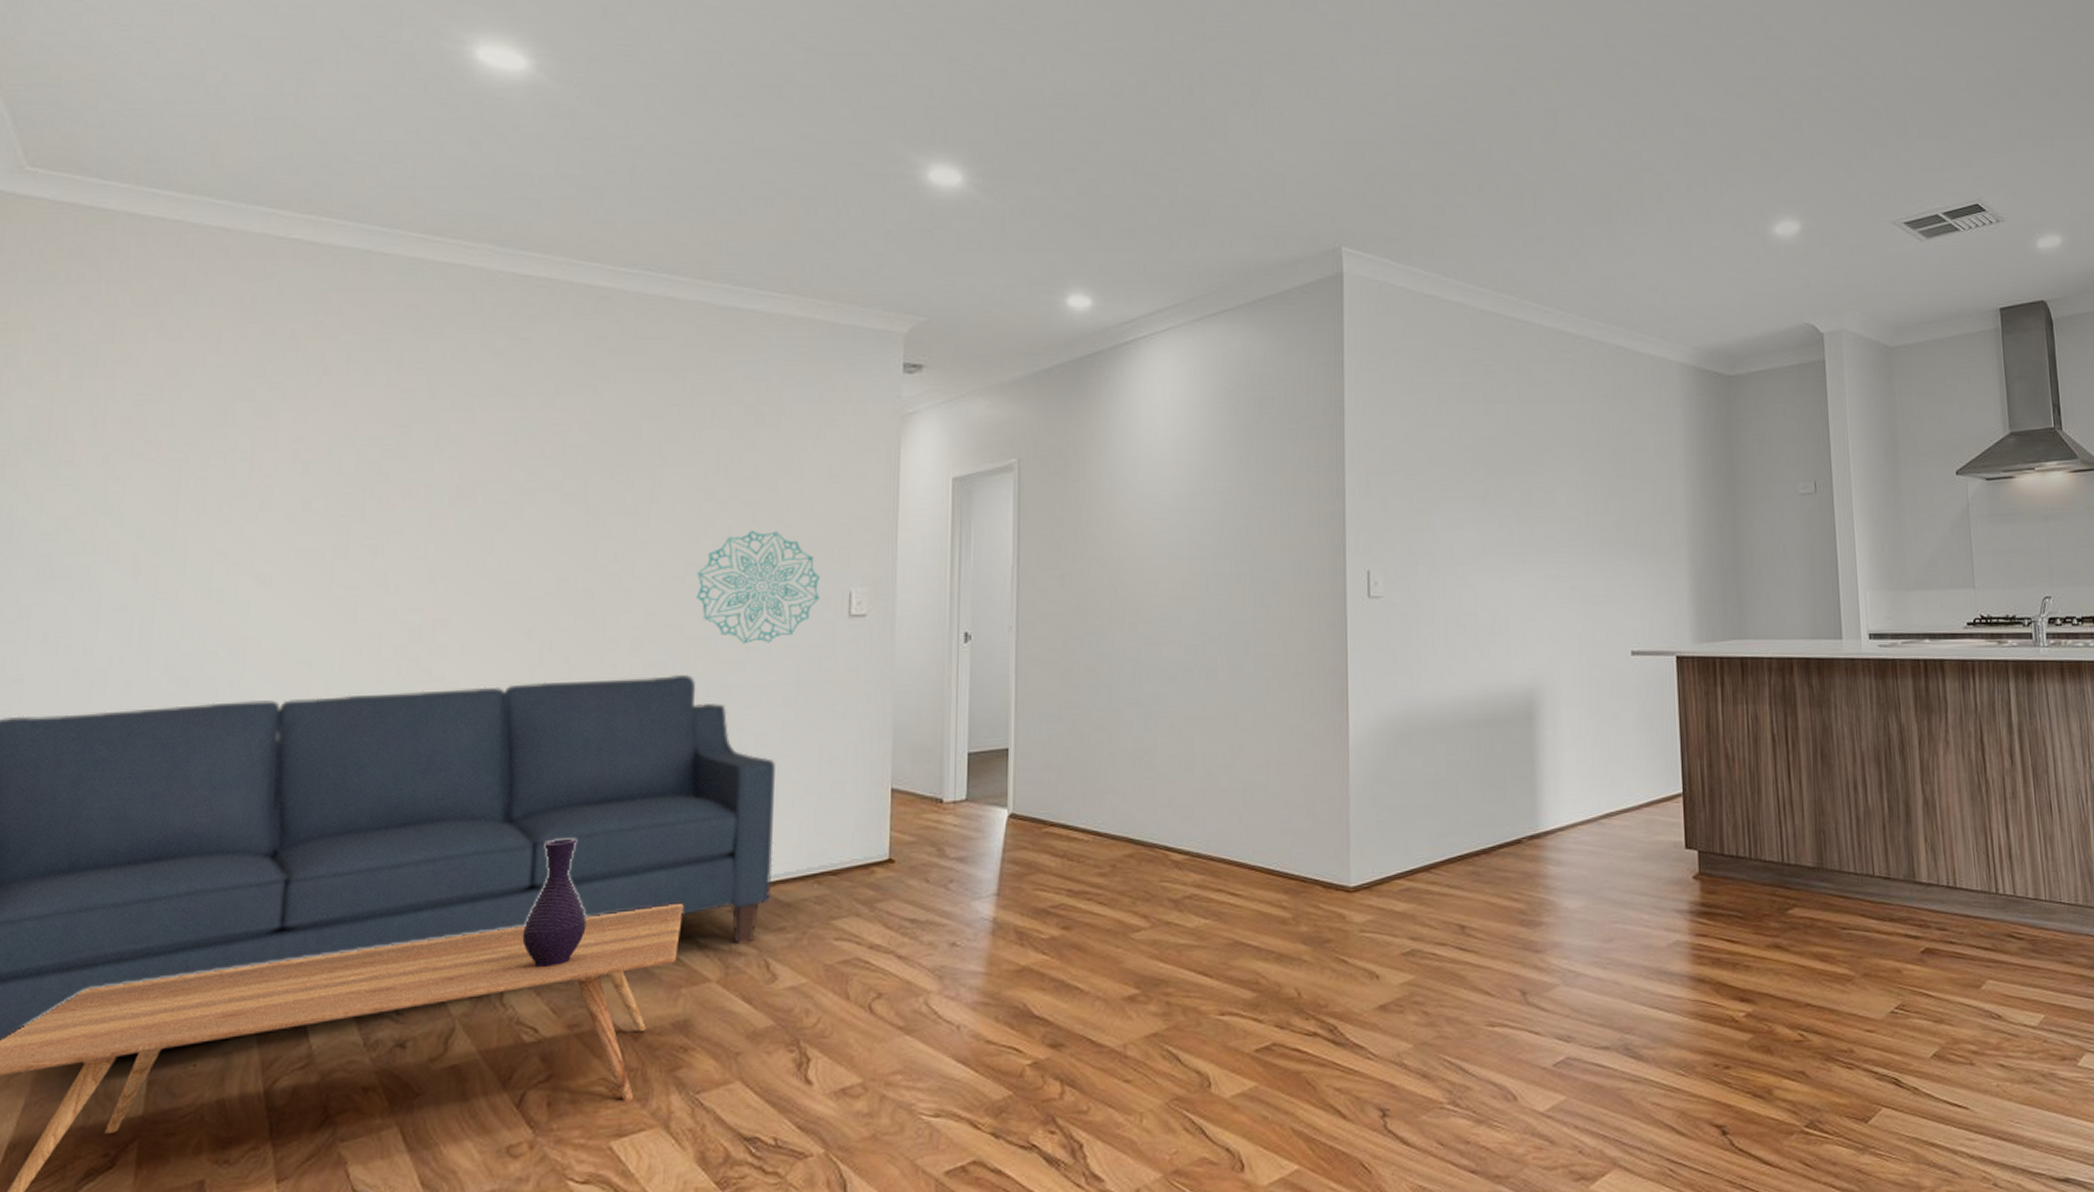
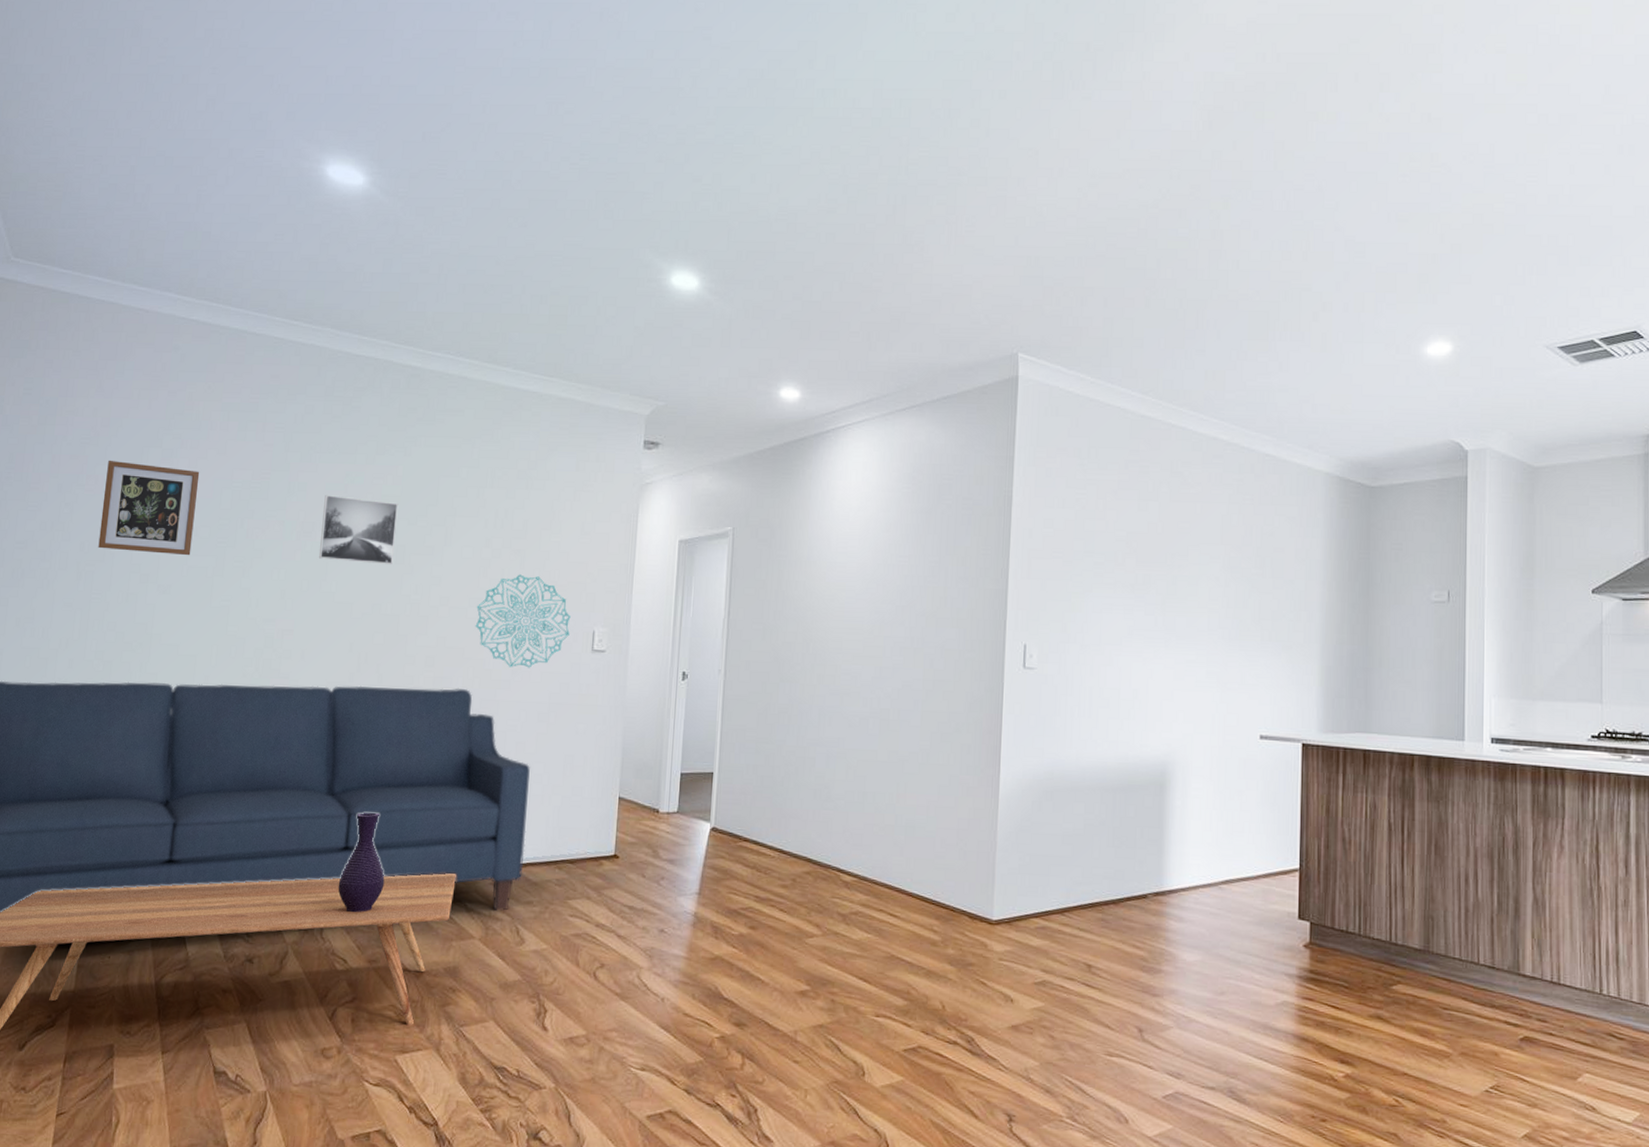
picture frame: none [164,420,310,536] -> present [98,460,200,556]
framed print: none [482,448,588,530] -> present [319,495,399,564]

